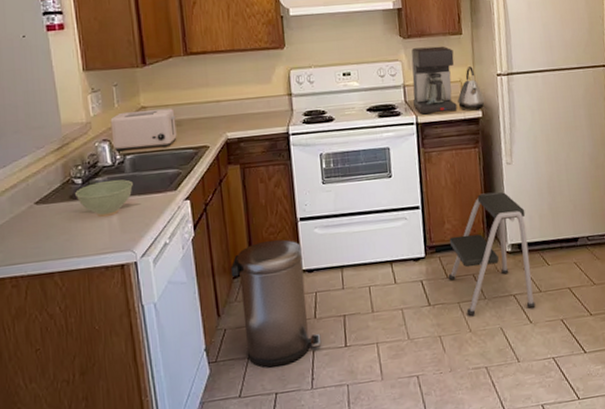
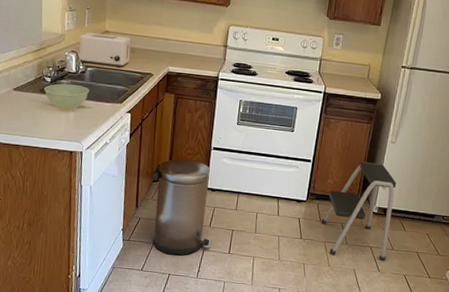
coffee maker: present [411,46,458,115] -> none [325,29,369,90]
kettle: present [457,66,485,111] -> none [362,54,386,93]

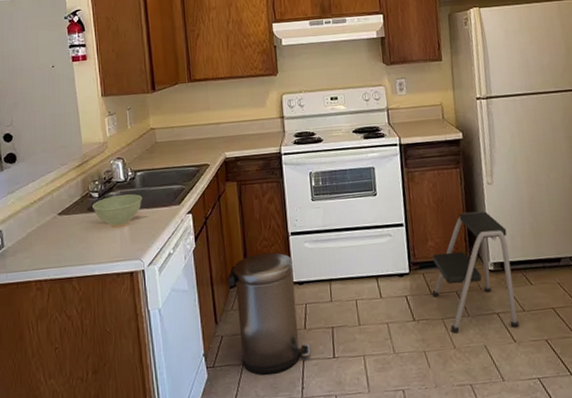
toaster: present [79,32,132,68] -> none [124,130,181,169]

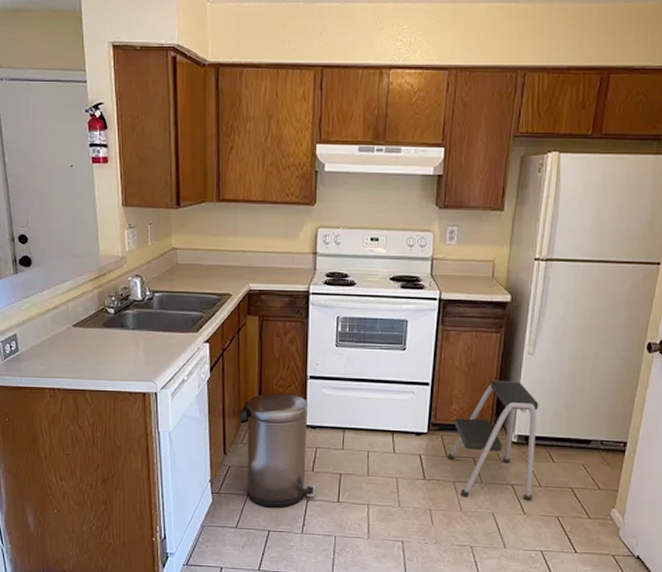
bowl: present [92,194,142,229] -> none [108,314,159,348]

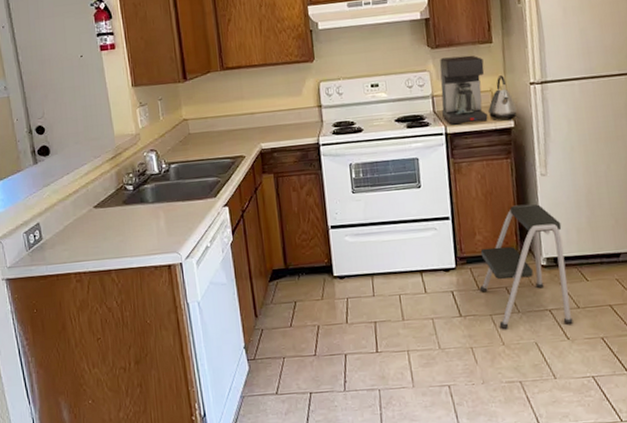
pedal bin: present [240,393,316,509] -> none [266,246,354,369]
coffee maker: none [439,220,491,292] -> present [439,55,488,125]
kettle: none [487,246,516,294] -> present [488,75,517,121]

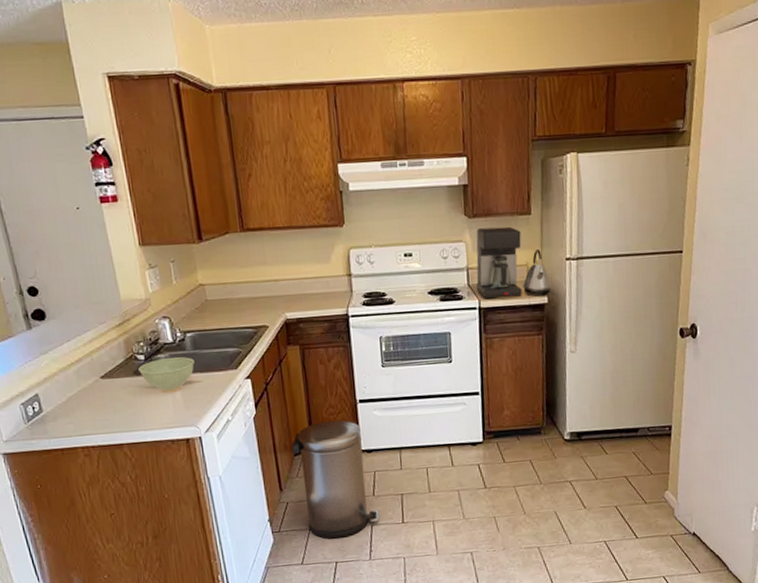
bowl: none [127,186,177,222] -> present [138,356,195,394]
pedal bin: none [266,246,354,369] -> present [291,420,380,540]
step stool: present [479,204,573,329] -> none [505,380,591,499]

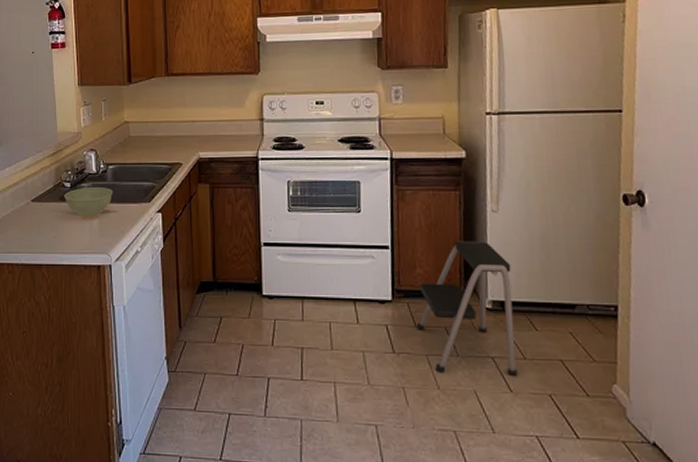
pedal bin: present [291,420,380,540] -> none [194,262,277,389]
coffee maker: present [476,226,522,299] -> none [389,79,438,150]
step stool: none [505,380,591,499] -> present [416,241,518,377]
kettle: present [523,249,551,297] -> none [438,102,470,150]

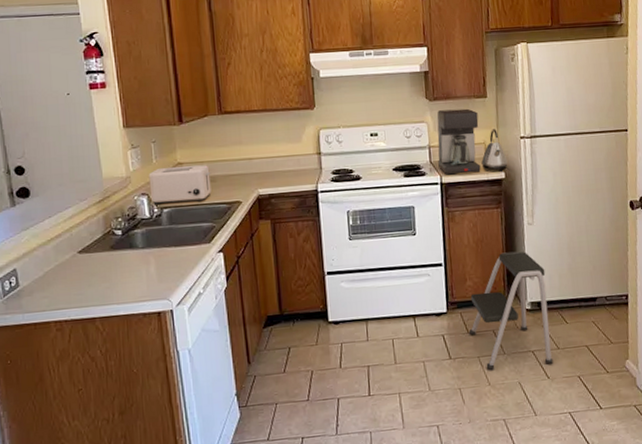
bowl: present [64,186,113,221] -> none [115,231,170,268]
toaster: none [97,125,155,162] -> present [148,165,211,205]
coffee maker: none [389,79,438,150] -> present [437,108,481,175]
kettle: none [438,102,470,150] -> present [481,129,508,172]

